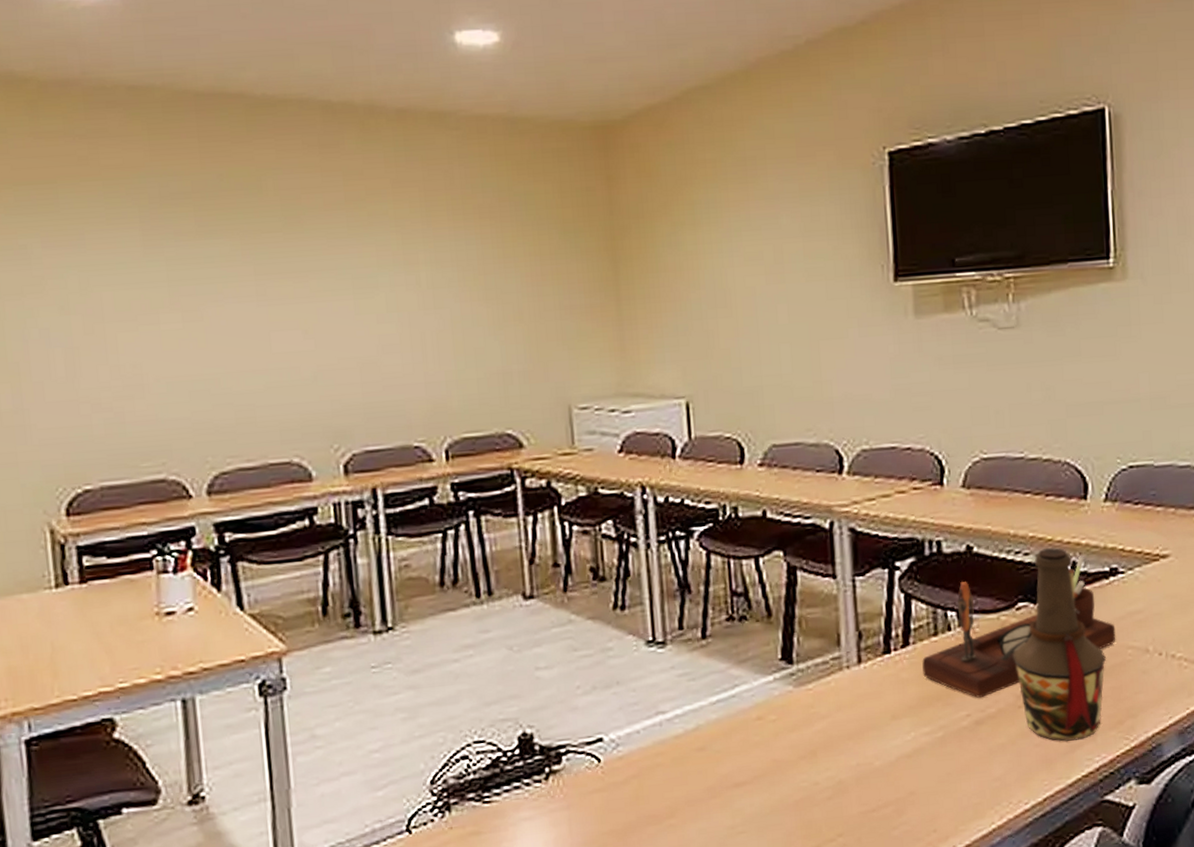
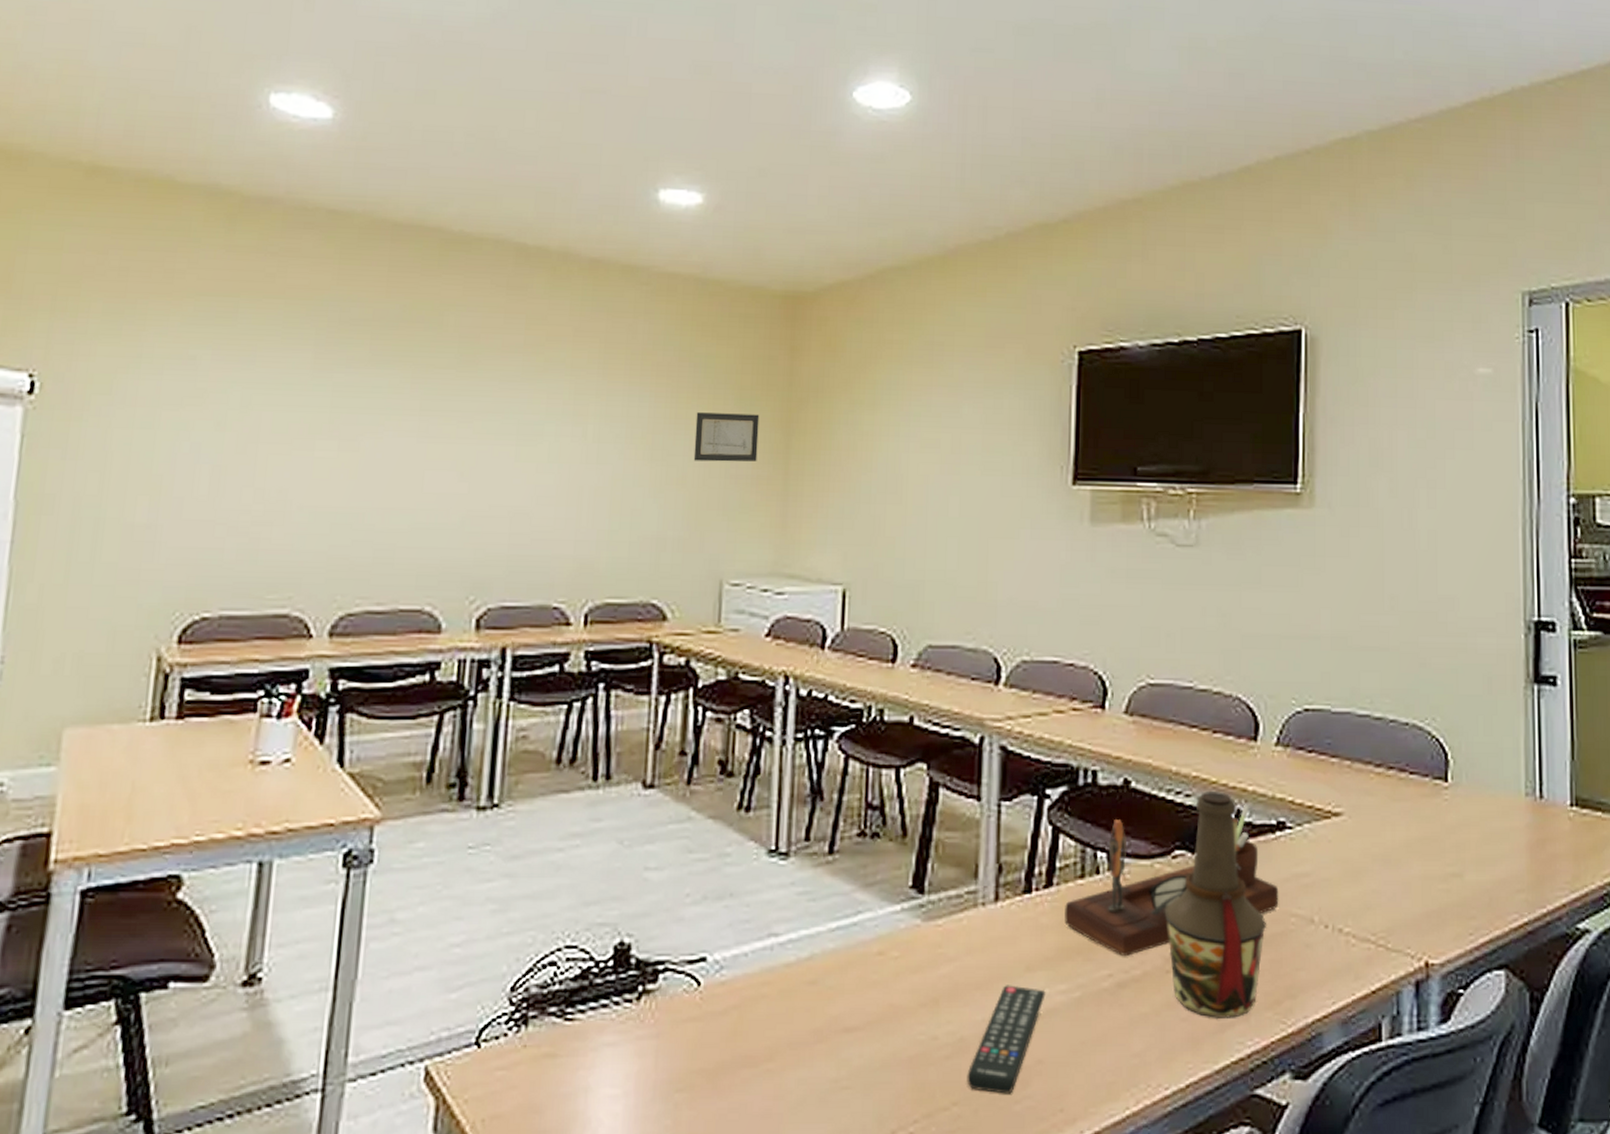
wall art: none [523,245,589,297] -> present [693,412,760,462]
remote control: none [848,732,912,823] -> present [966,985,1046,1094]

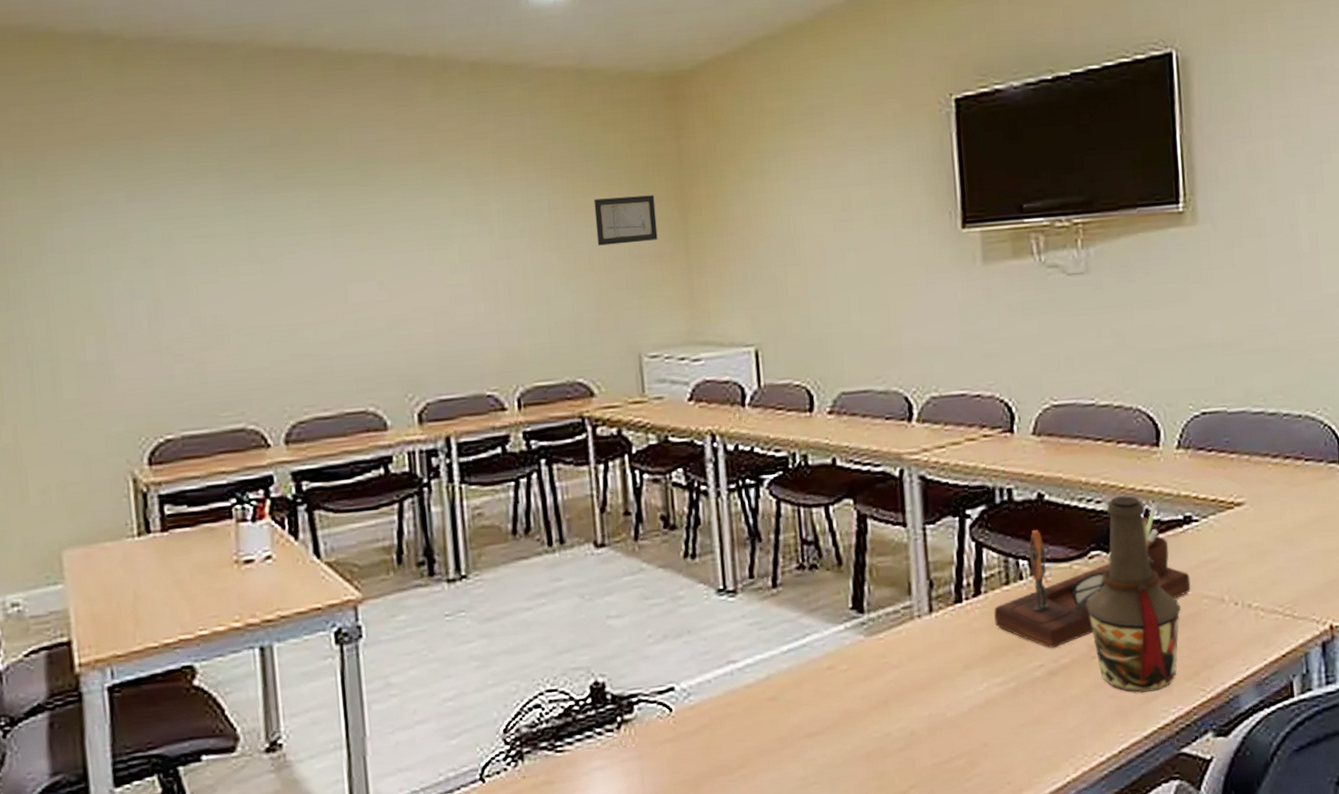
remote control: present [966,985,1046,1094] -> none [920,683,984,775]

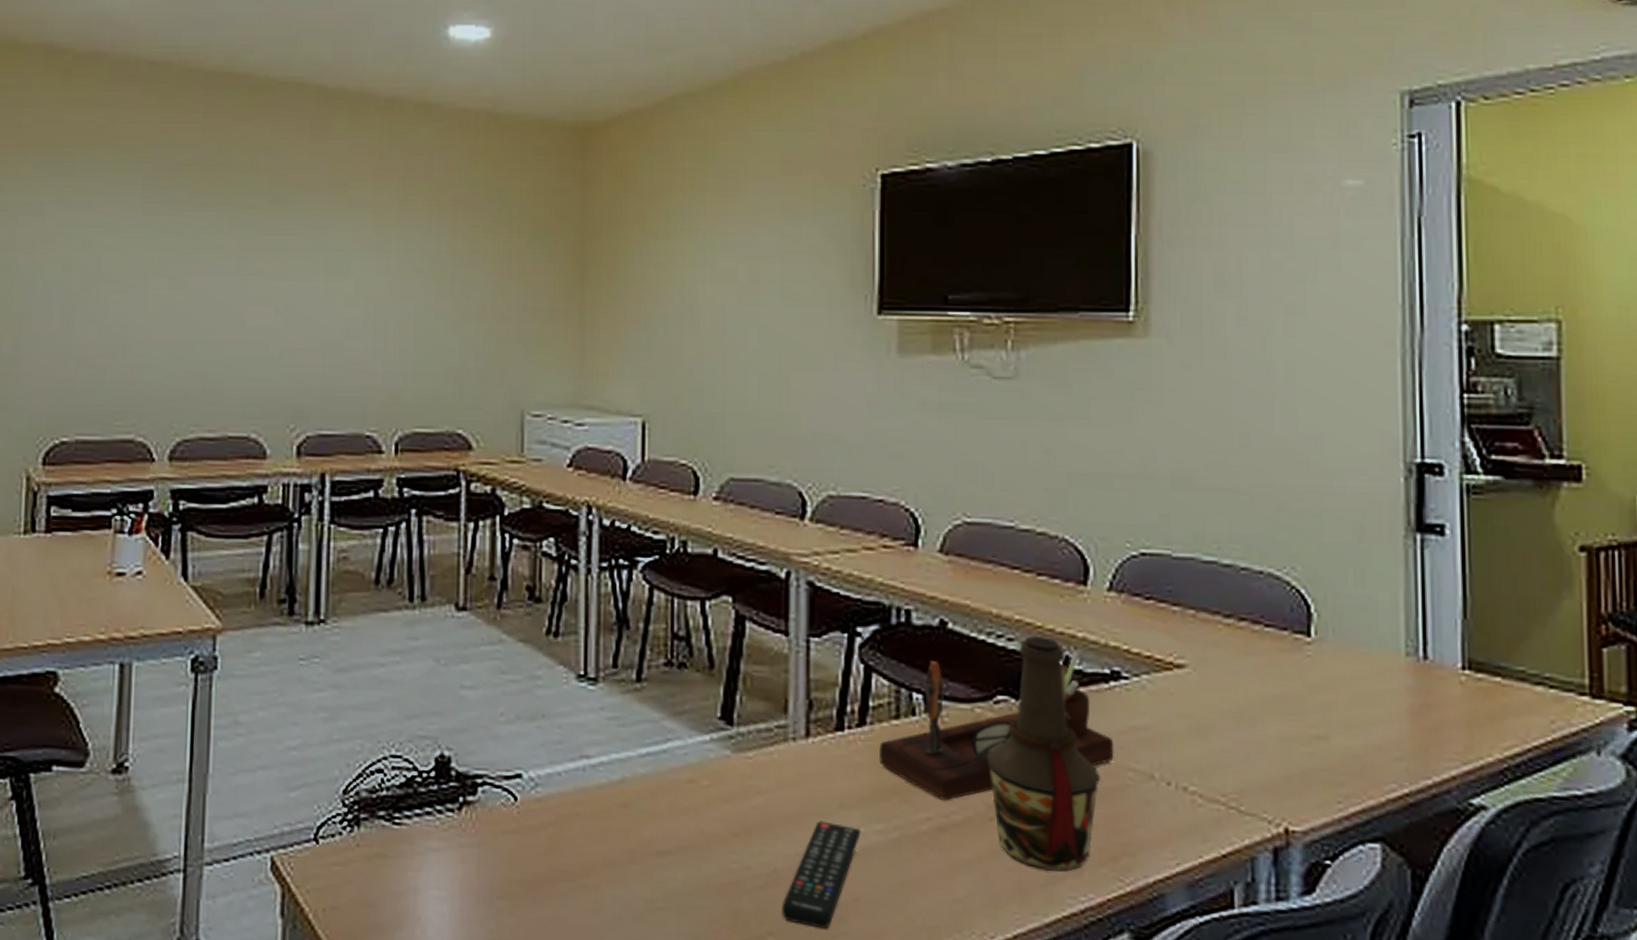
wall art: present [593,195,658,246] -> none [491,246,554,295]
remote control: none [920,683,984,775] -> present [781,821,861,929]

